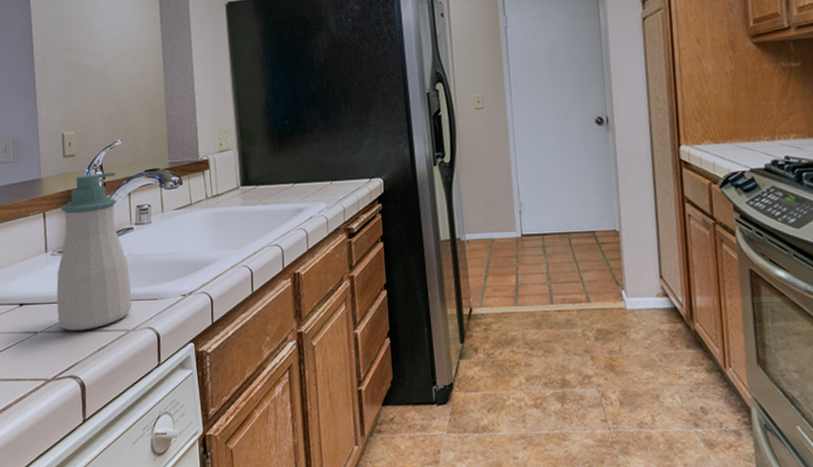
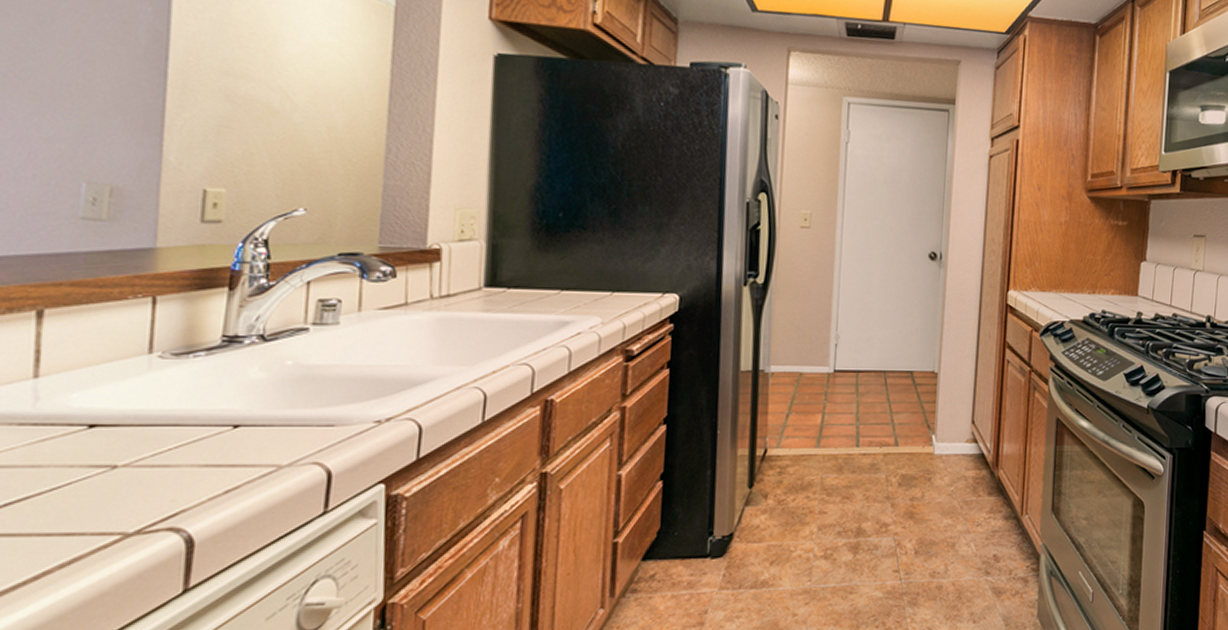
soap bottle: present [56,171,132,331] -> none [157,250,293,465]

